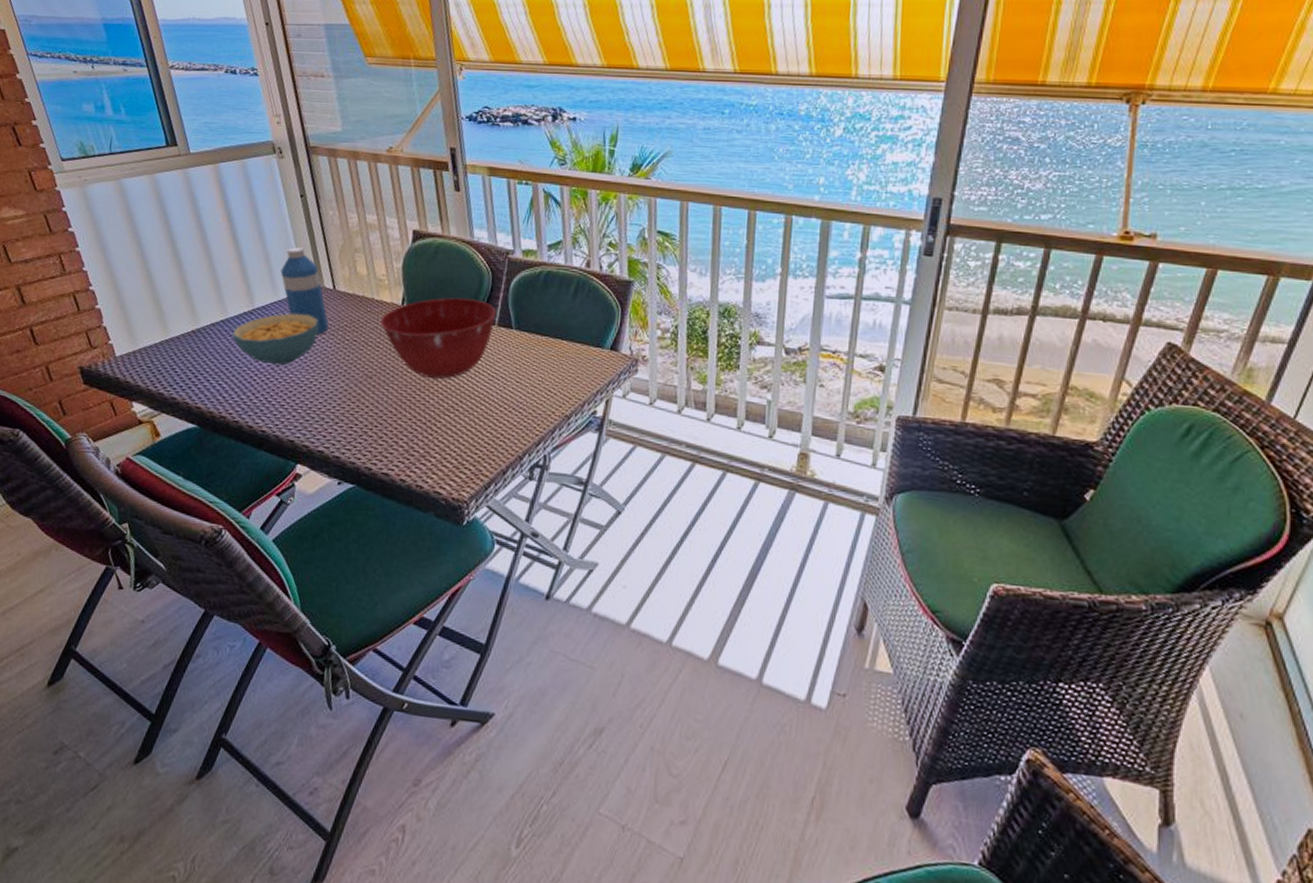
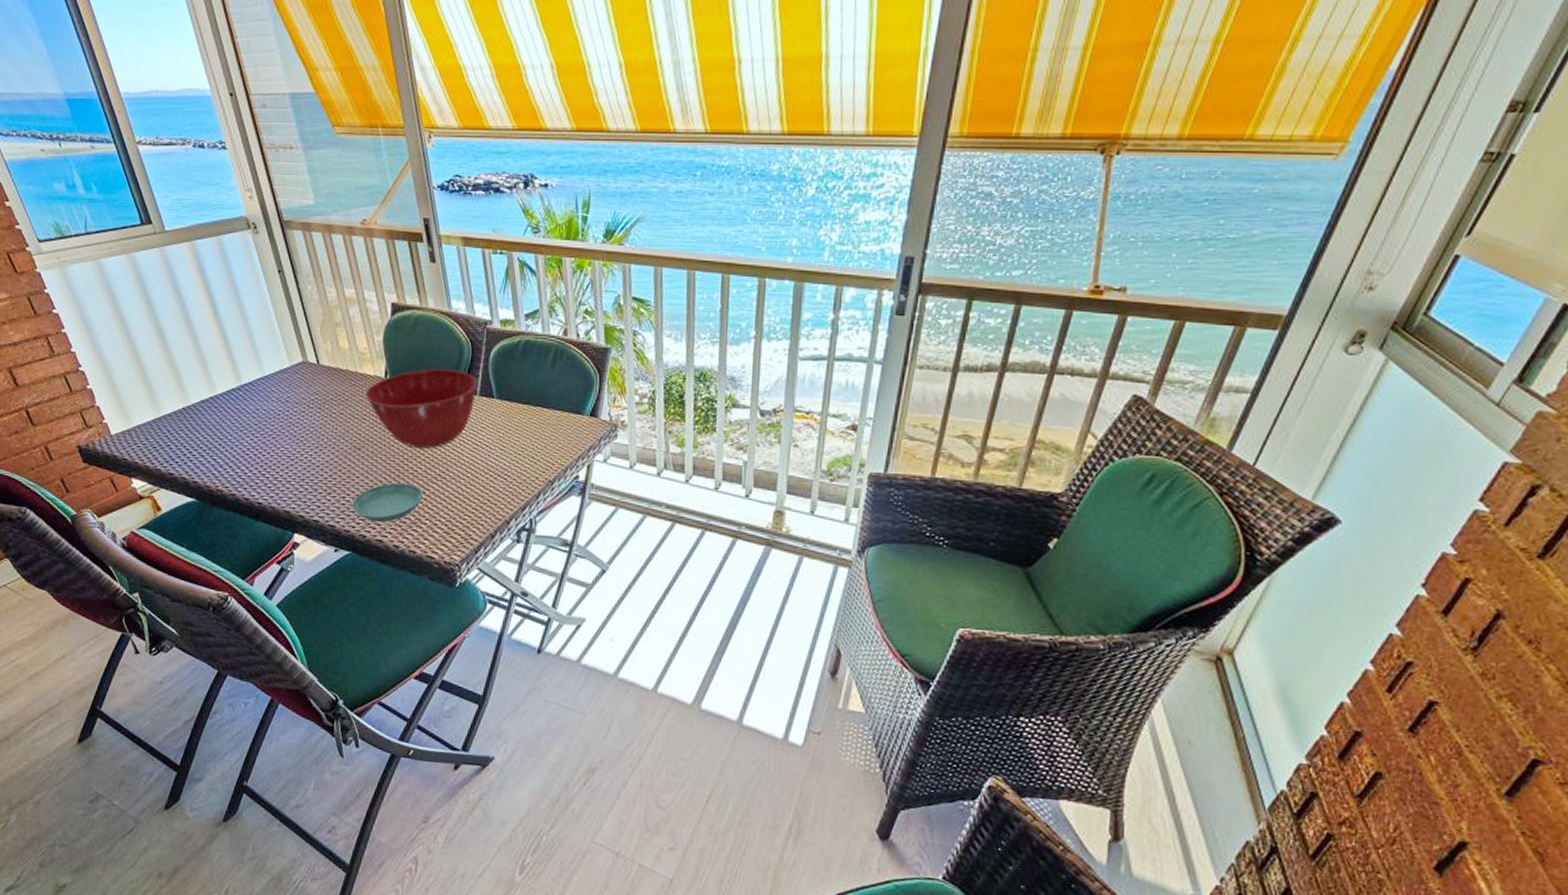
cereal bowl: present [232,313,319,366] -> none [222,389,306,440]
water bottle: present [280,247,329,334] -> none [264,323,316,408]
saucer: none [359,413,434,455] -> present [352,483,423,522]

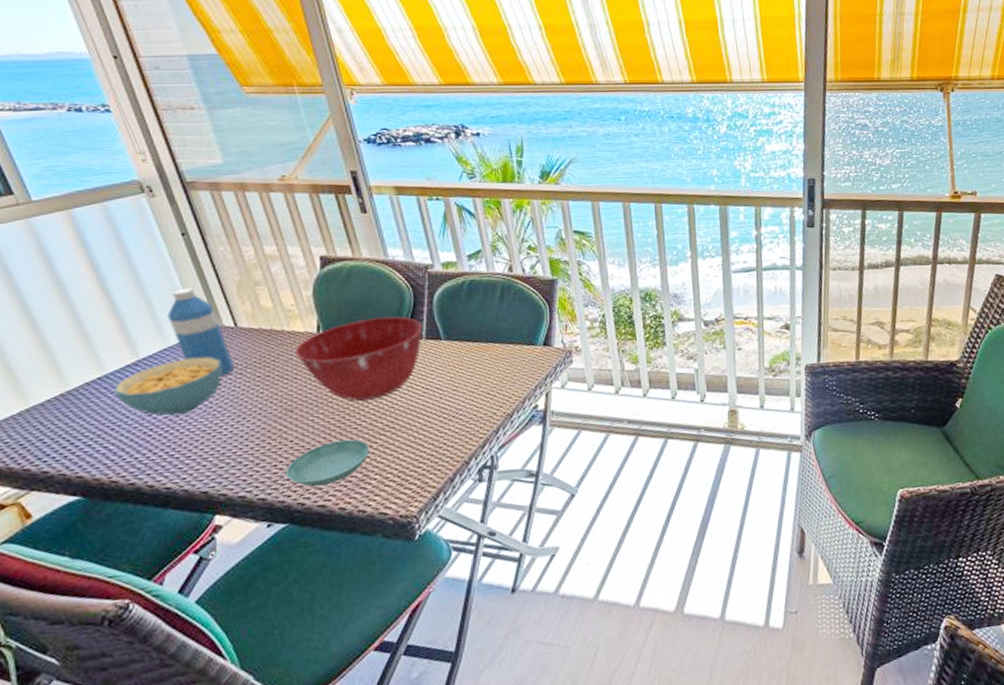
cereal bowl: none [222,389,306,440] -> present [115,357,222,416]
water bottle: none [264,323,316,408] -> present [167,287,235,376]

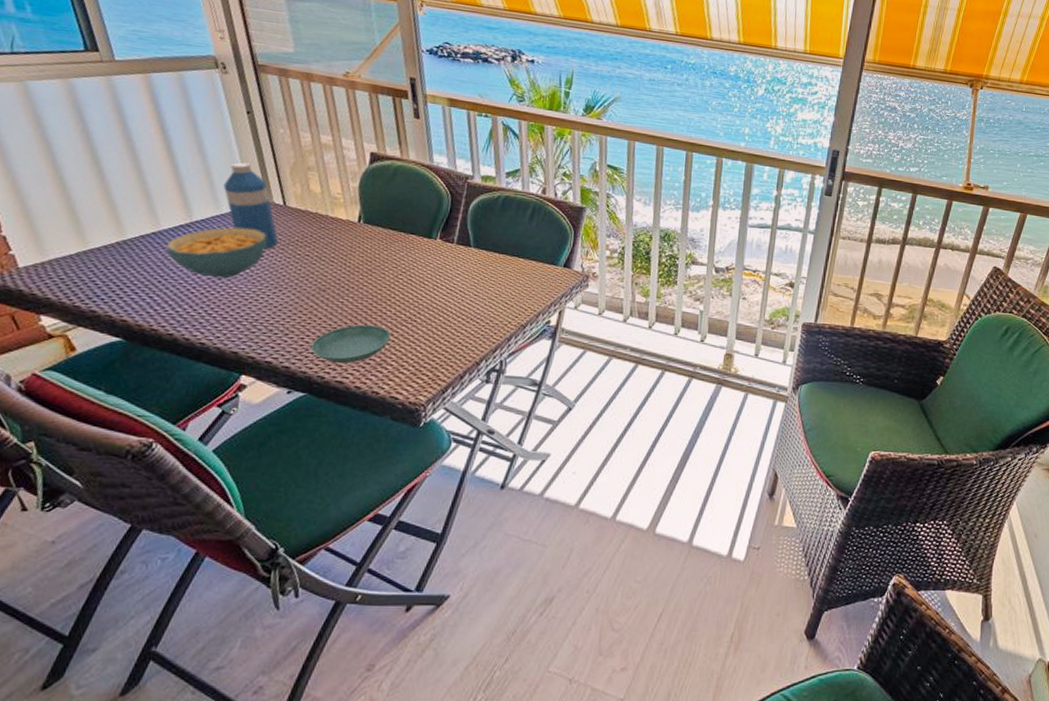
mixing bowl: present [295,316,423,402] -> none [334,217,456,293]

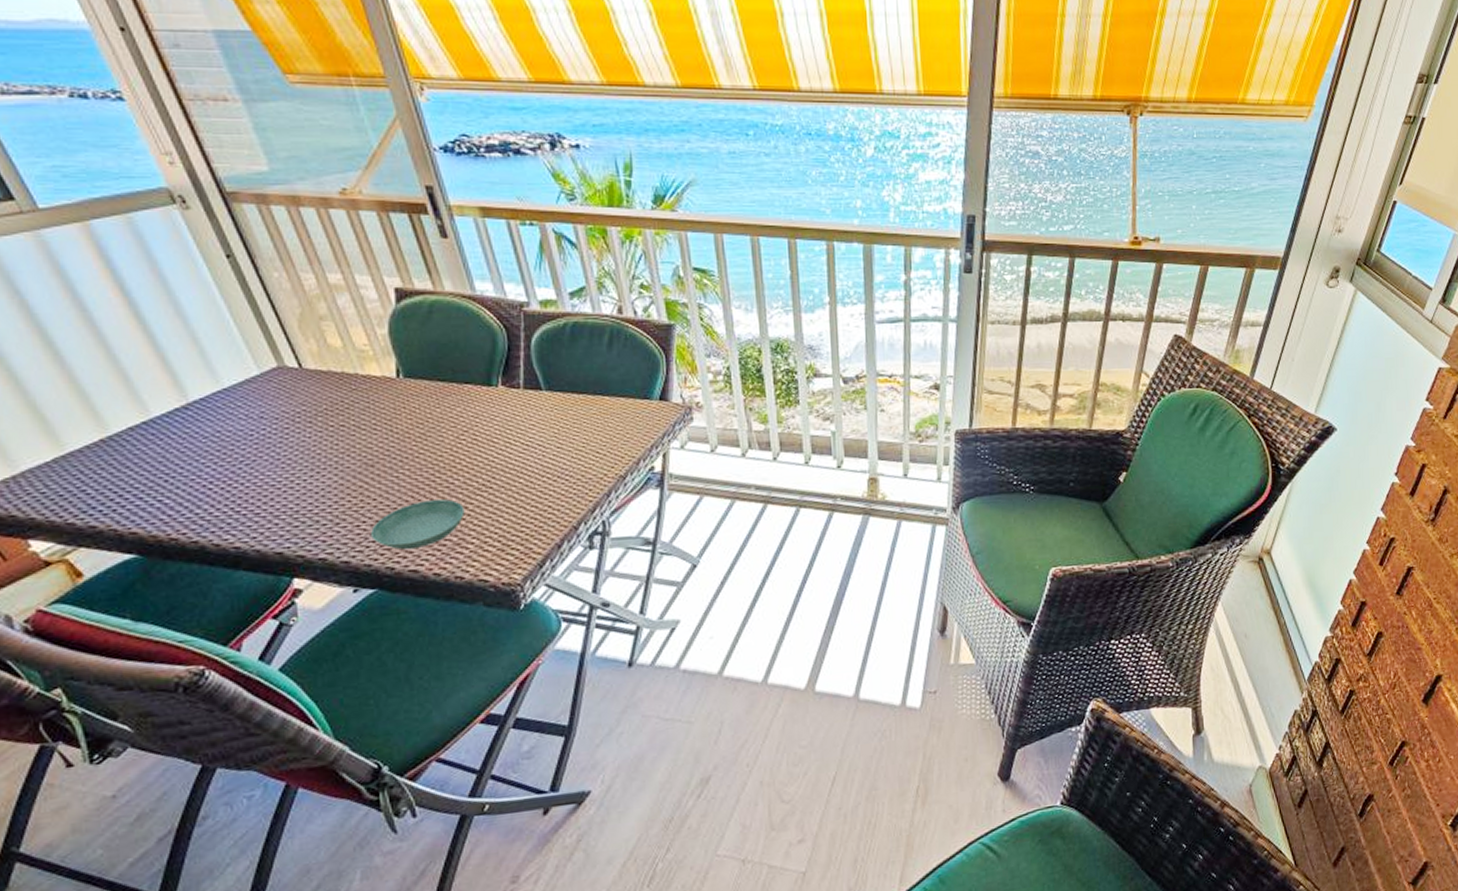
cereal bowl: present [166,227,267,279] -> none [164,402,289,468]
water bottle: present [223,162,279,248] -> none [217,320,303,424]

